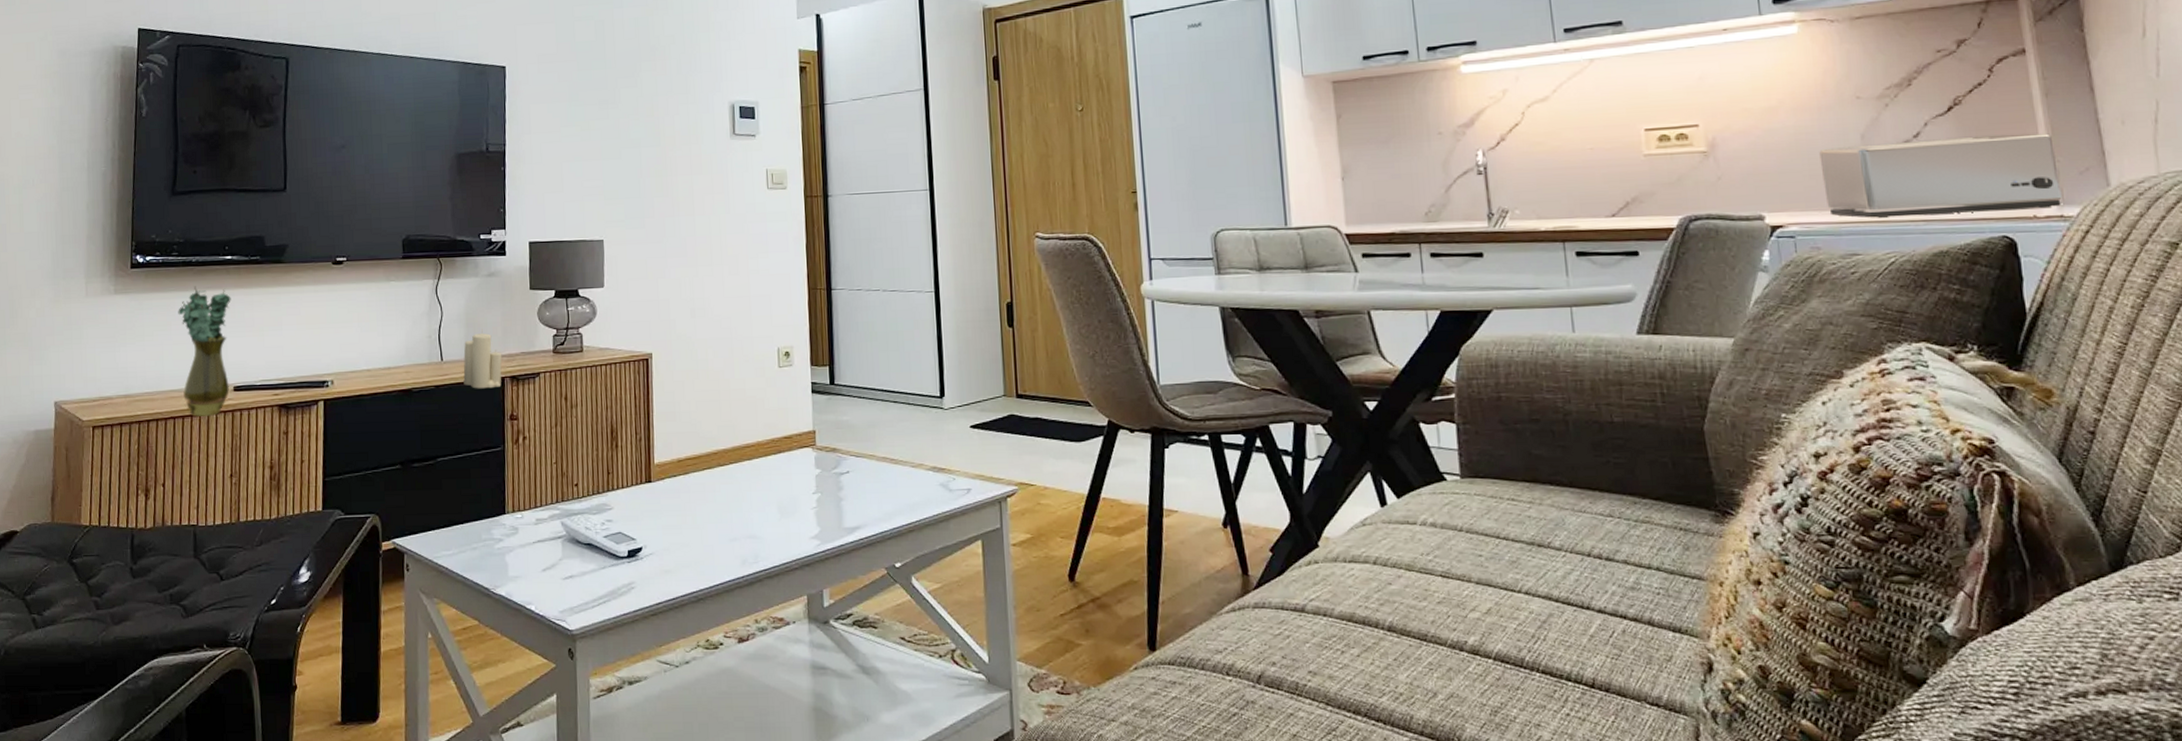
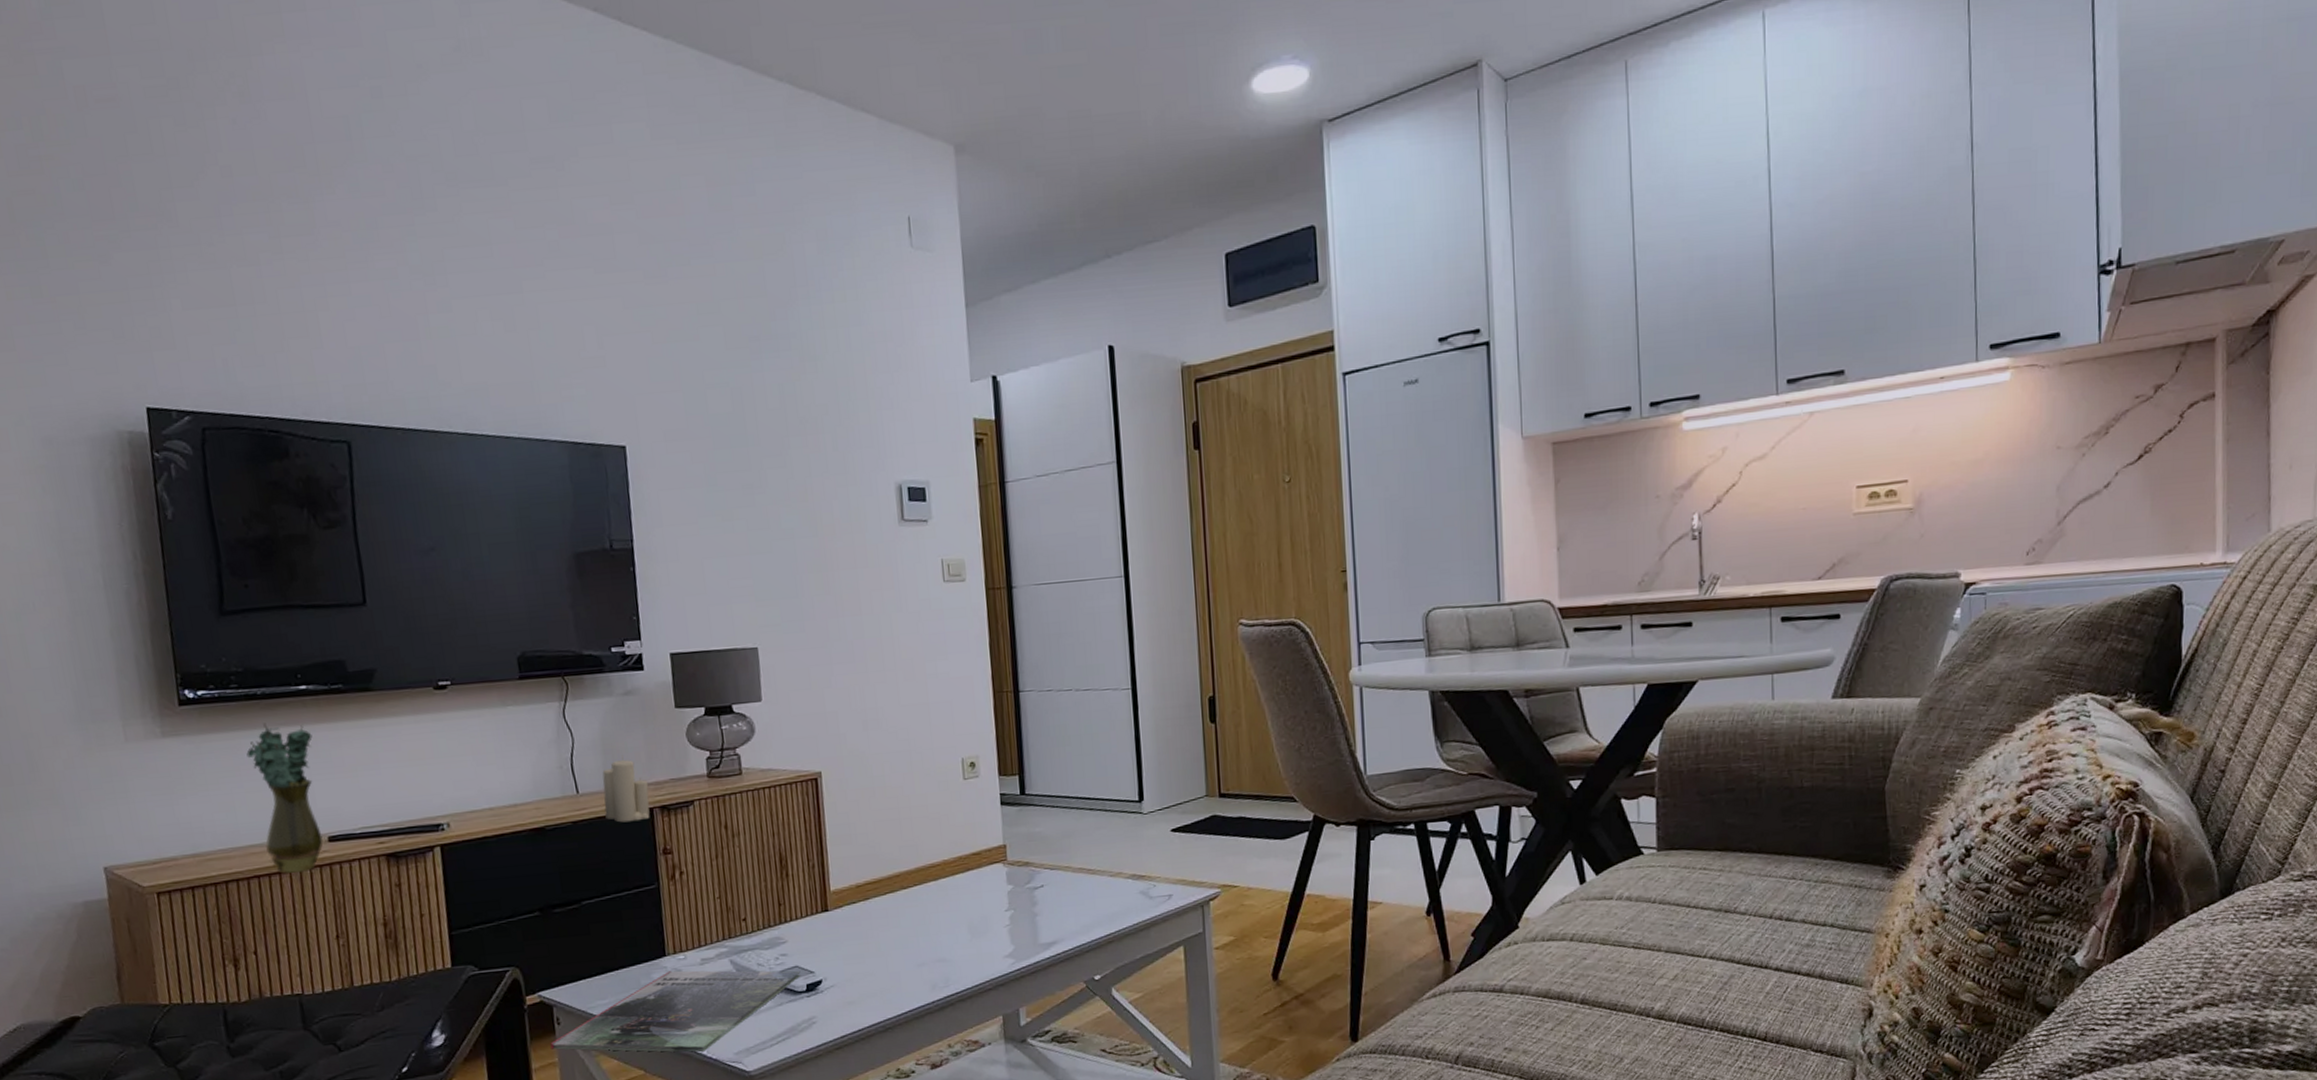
magazine: none [399,528,624,608] -> present [550,970,801,1053]
toaster: present [1819,133,2062,219] -> none [2016,480,2228,572]

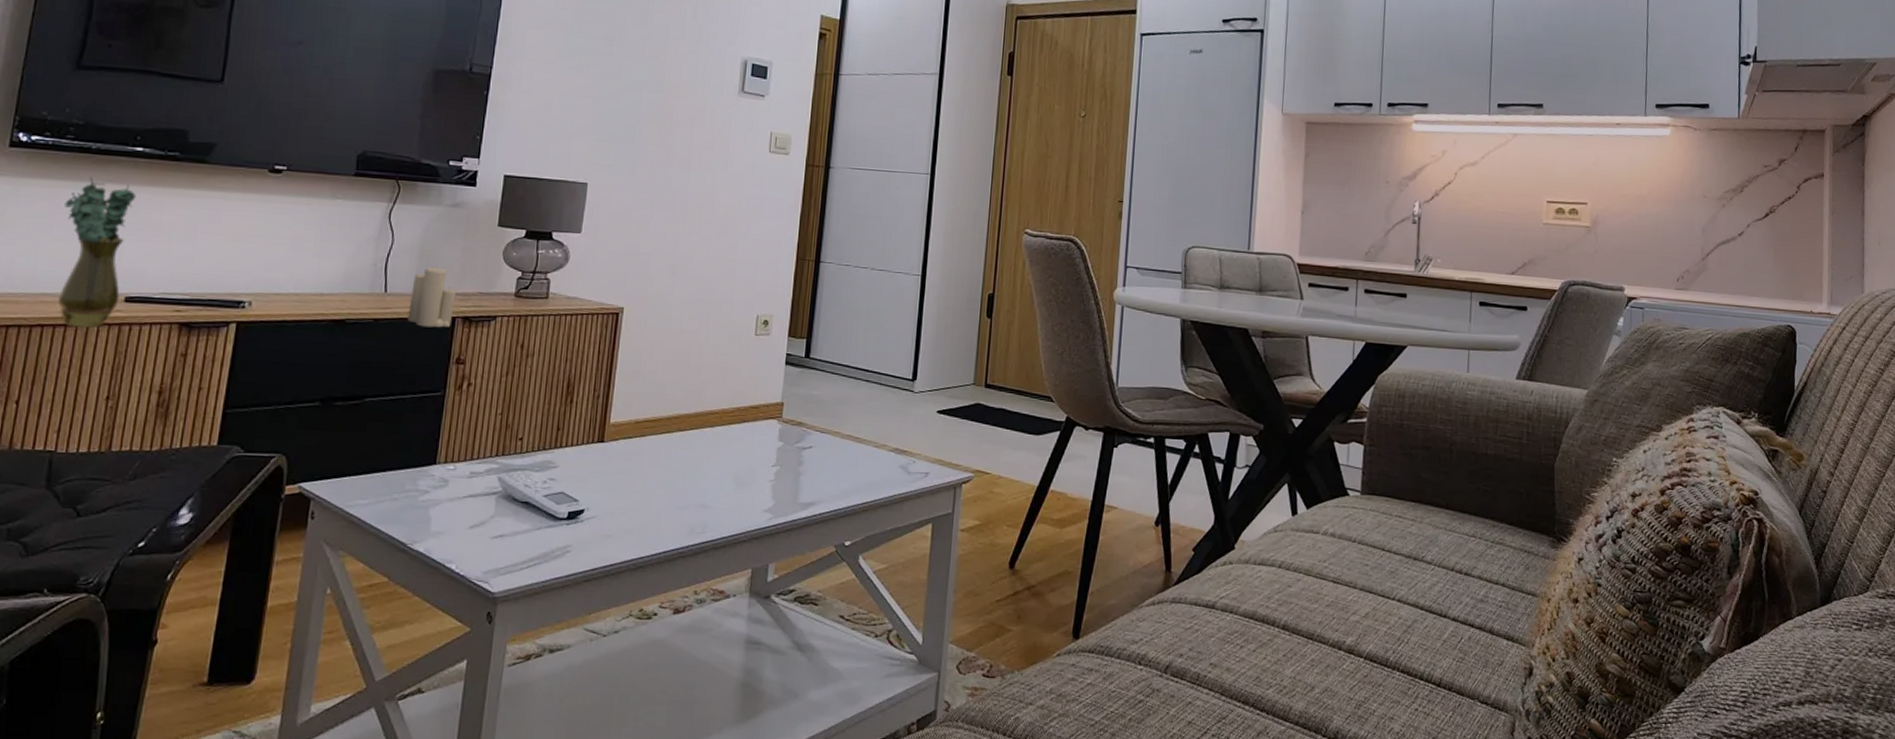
magazine: present [550,970,801,1053] -> none [298,480,565,567]

